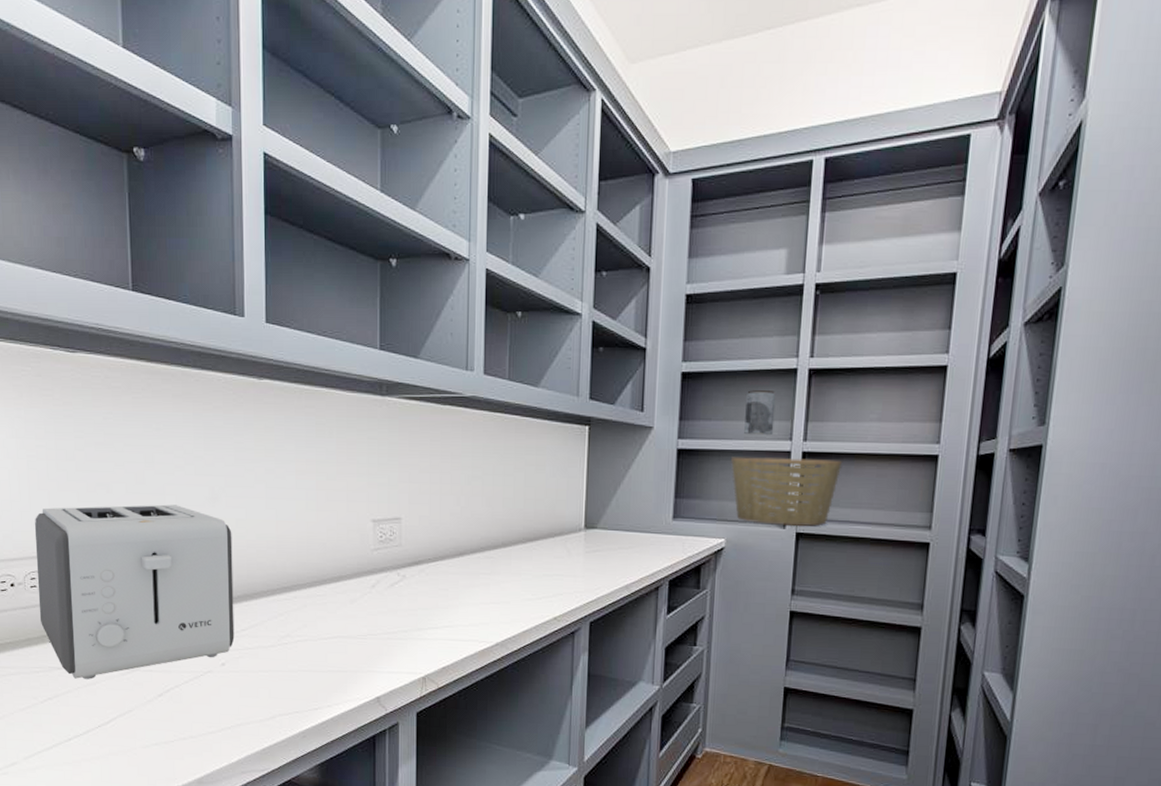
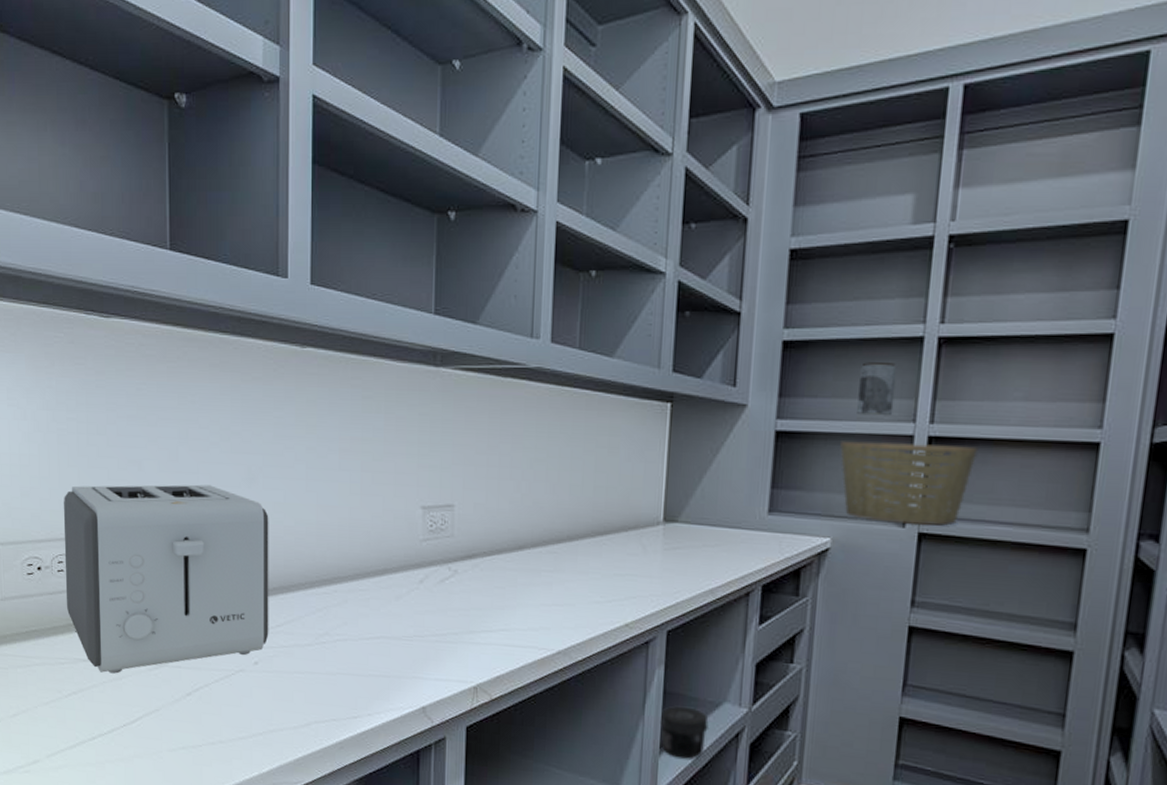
jar: none [585,686,627,731] -> present [659,706,709,759]

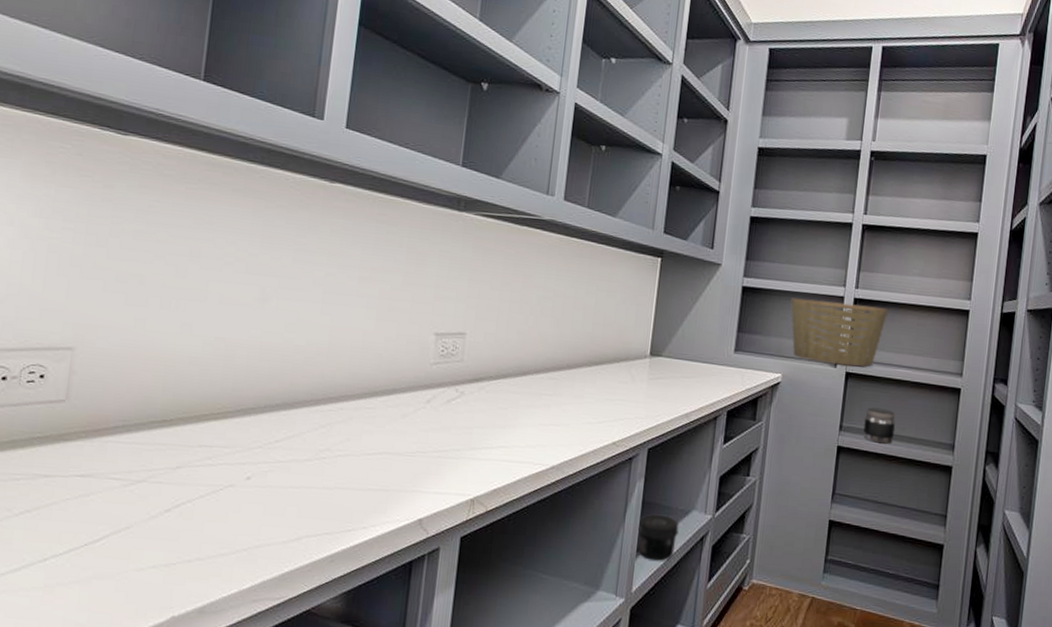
toaster: present [63,484,269,674] -> none [32,295,279,490]
jar: present [857,362,897,416] -> none [803,238,833,281]
jar: none [944,576,990,623] -> present [863,407,895,444]

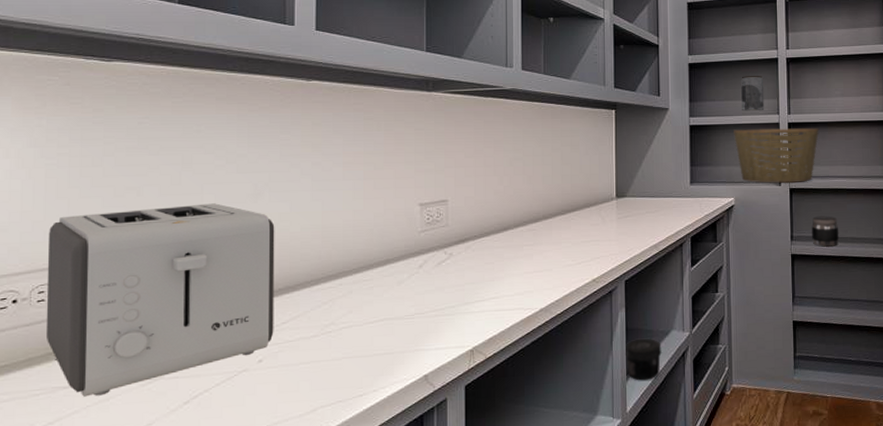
toaster: none [32,295,279,490] -> present [45,203,275,397]
jar: none [803,238,833,281] -> present [741,76,765,111]

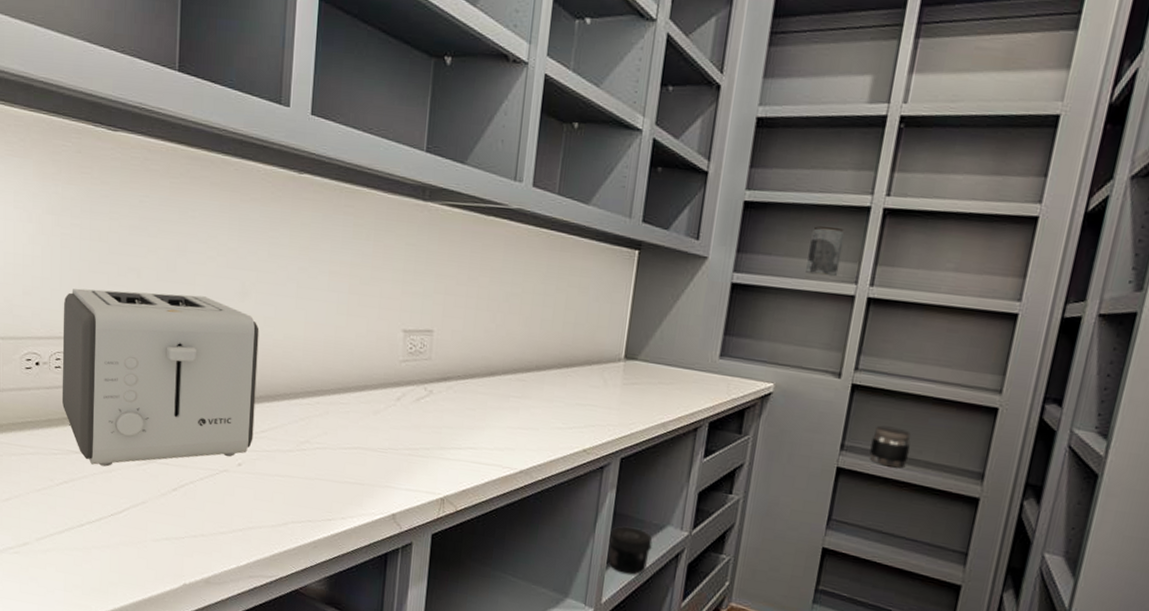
basket: present [734,128,820,184] -> none [788,296,912,379]

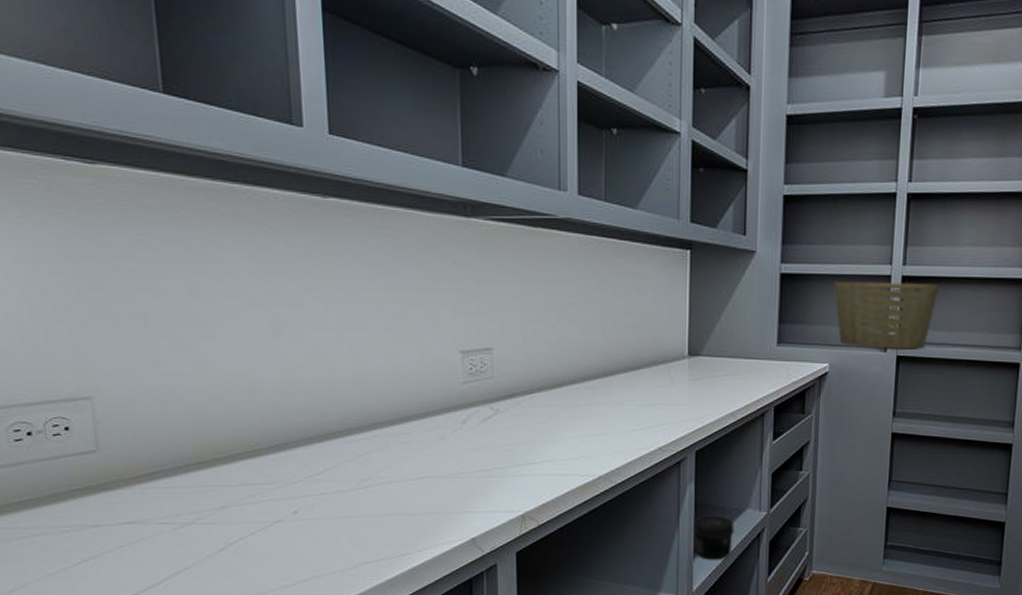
toaster: present [61,288,260,467] -> none [53,338,308,537]
basket: none [788,296,912,379] -> present [834,281,940,349]
jar: present [806,226,845,277] -> none [846,214,877,260]
jar: present [869,425,911,468] -> none [918,390,951,427]

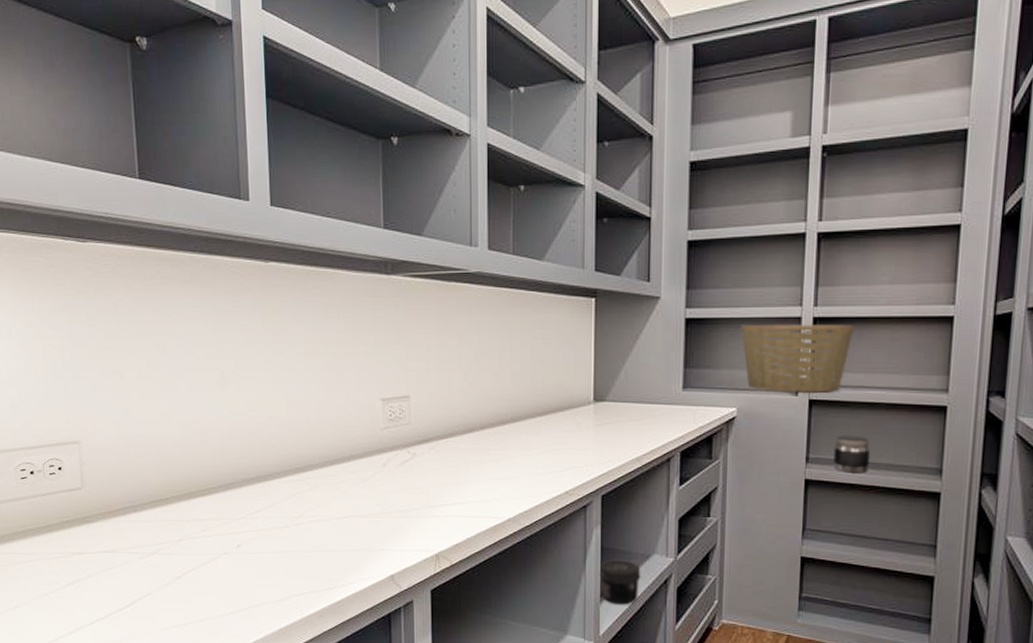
jar: none [918,390,951,427] -> present [833,435,870,473]

